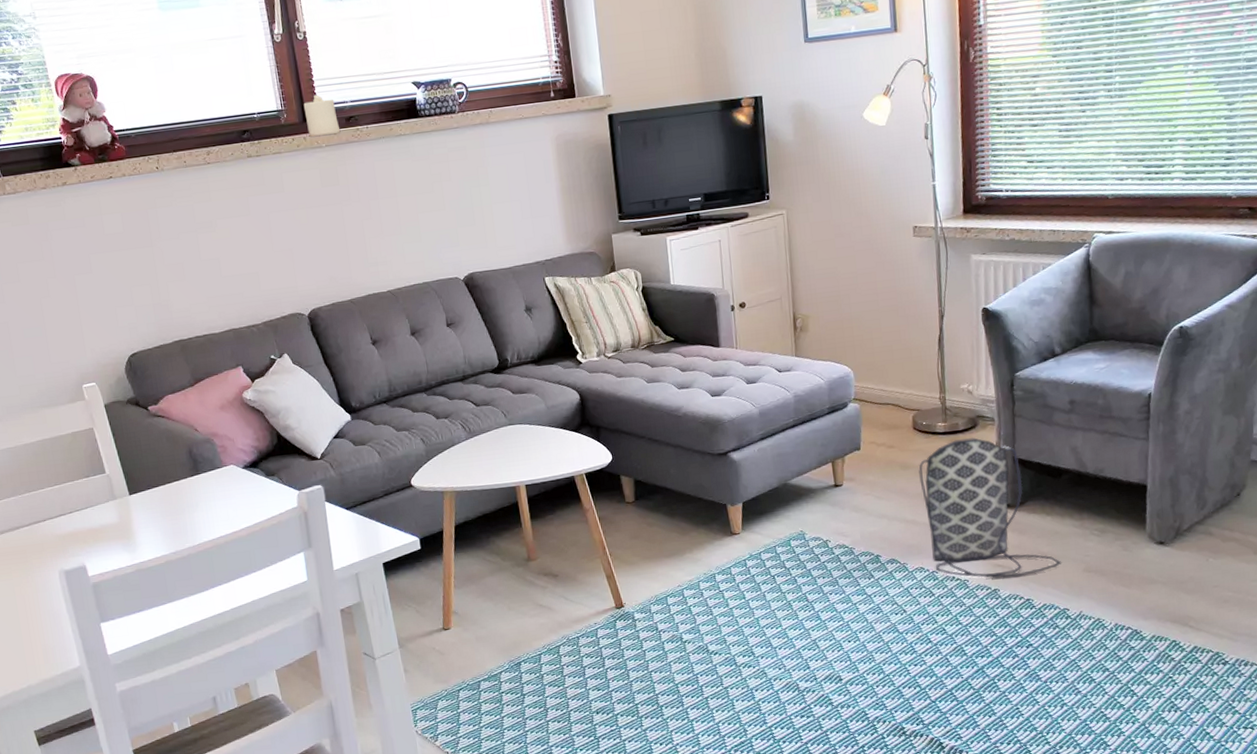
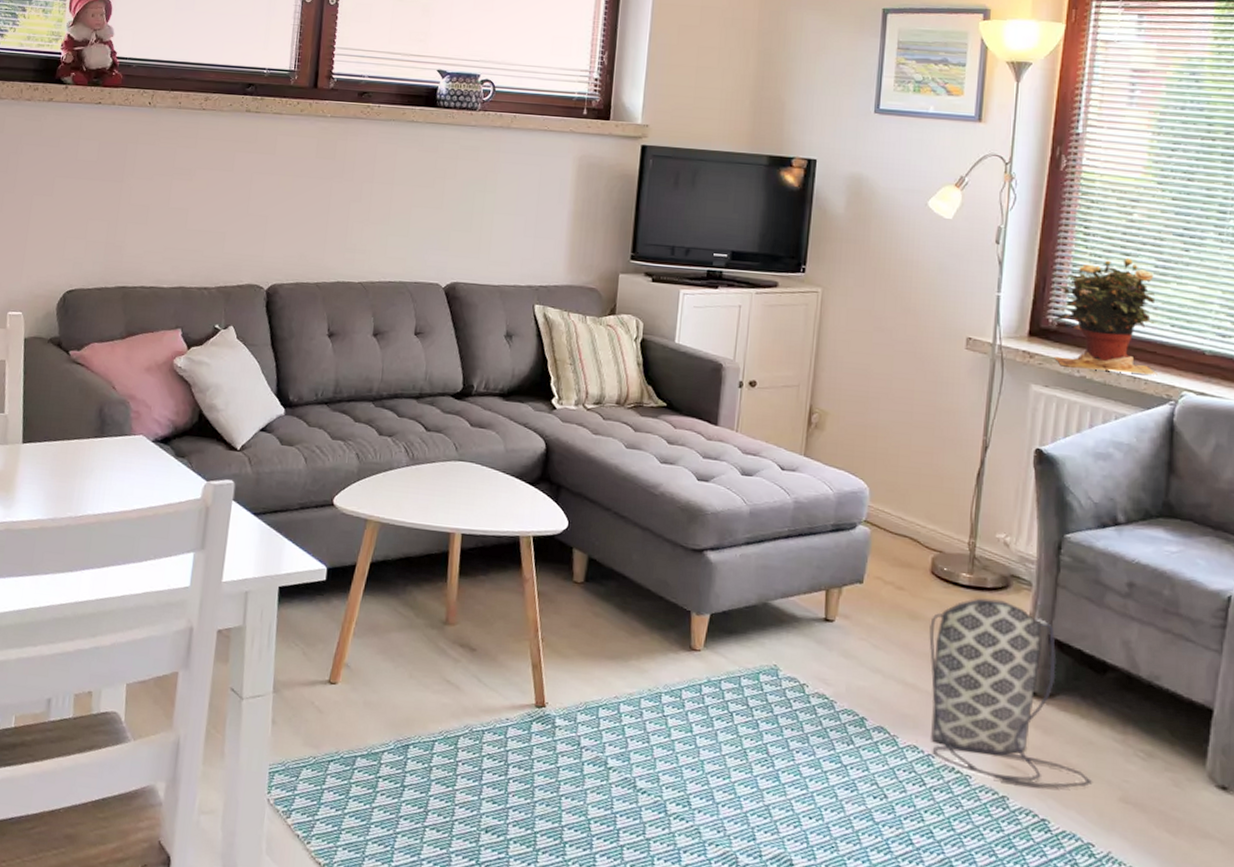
candle: present [303,95,341,138] -> none [315,62,351,107]
flower arrangement: none [980,128,1072,234] -> present [1054,258,1157,375]

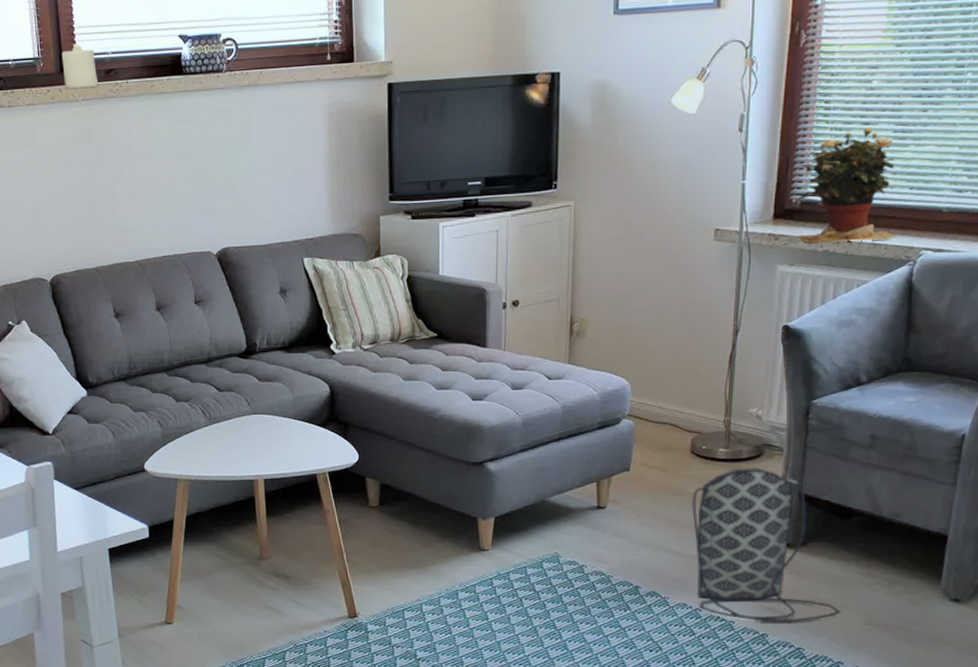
candle: none [315,62,351,107] -> present [61,43,99,90]

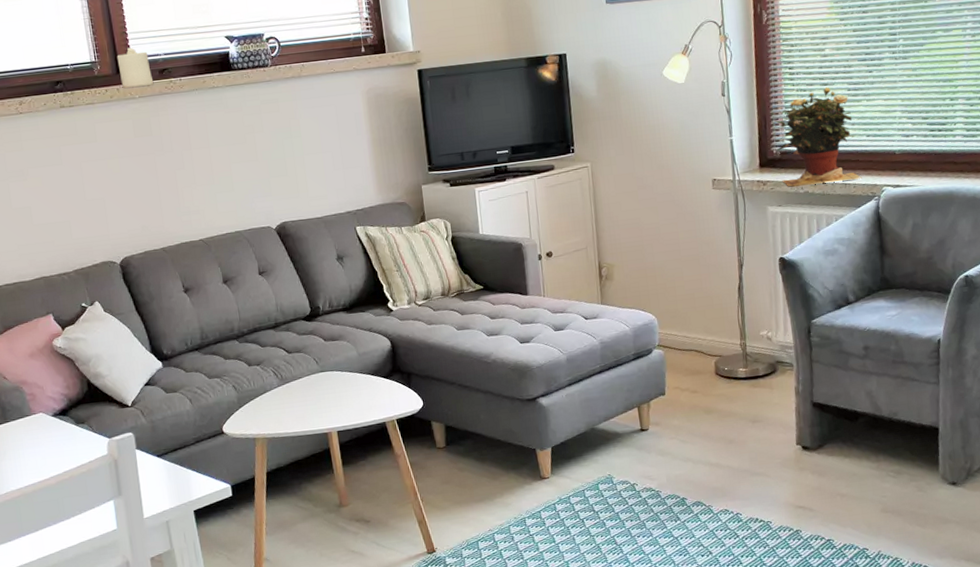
handbag: present [692,468,842,624] -> none [721,382,861,520]

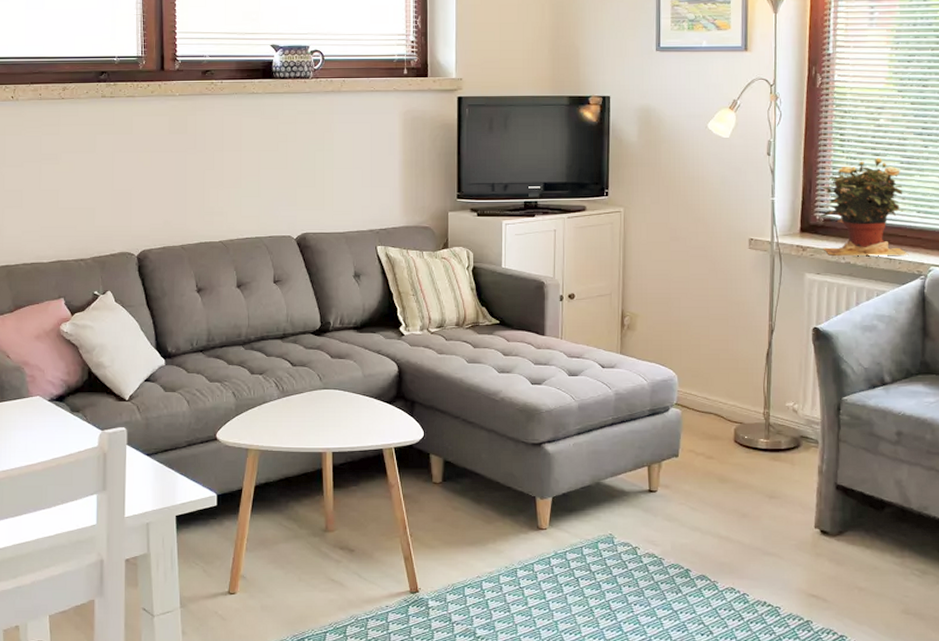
candle: present [116,47,154,89] -> none [163,46,196,86]

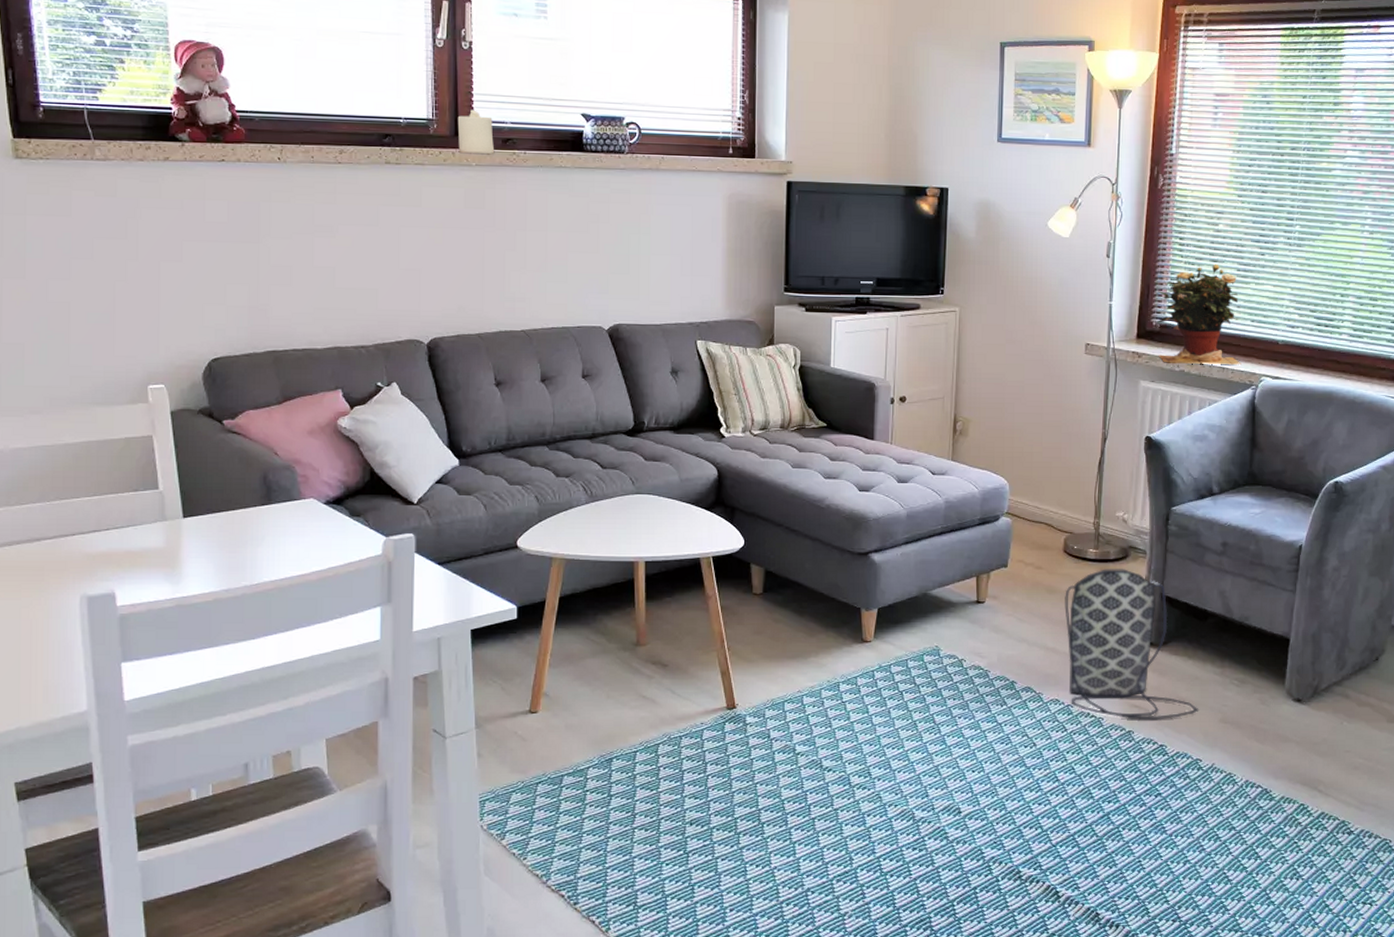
candle: none [163,46,196,86] -> present [457,109,495,155]
handbag: none [737,458,880,611] -> present [1065,569,1199,721]

